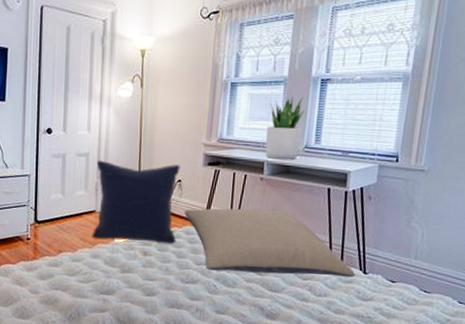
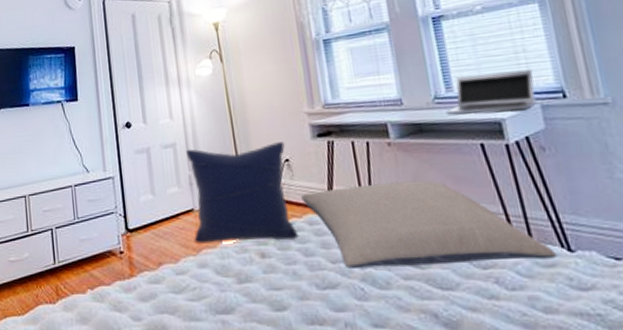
planter: present [265,96,305,159] -> none [377,40,428,118]
laptop: none [310,132,382,167] -> present [445,69,536,115]

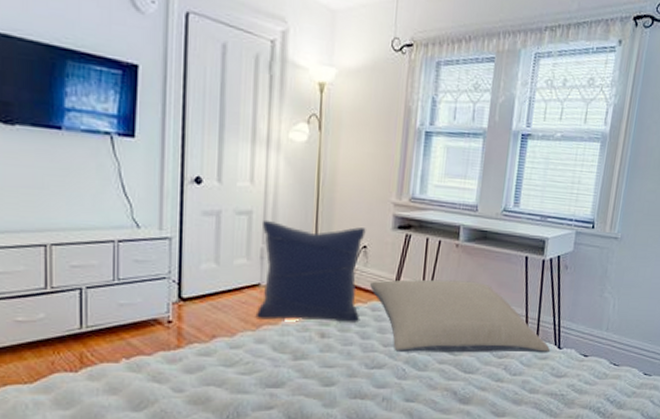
laptop: present [445,69,536,115] -> none [508,194,579,233]

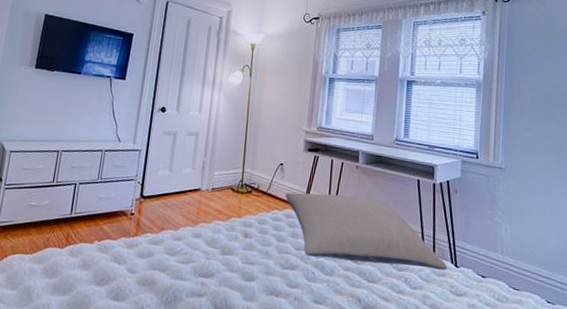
pillow: present [255,219,366,324] -> none [195,139,283,227]

